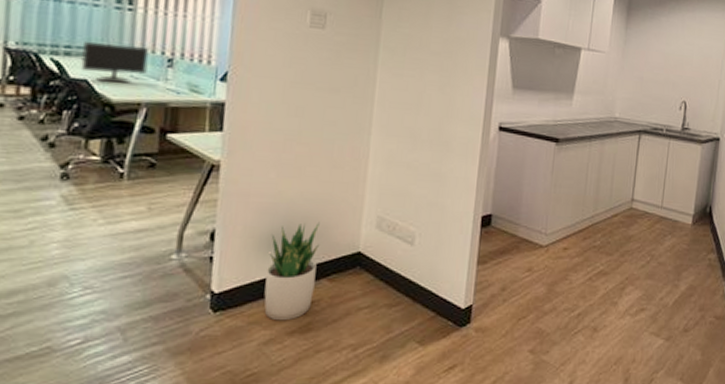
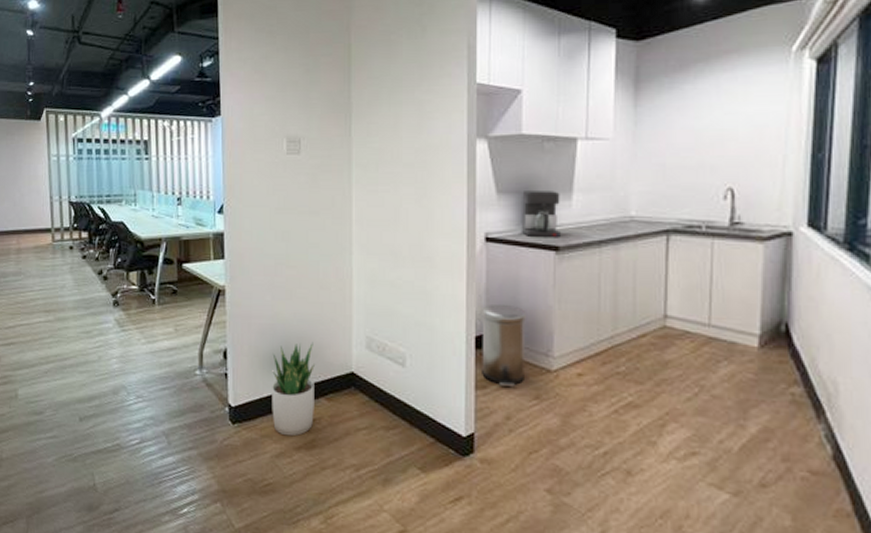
computer monitor: present [80,41,150,85] -> none [117,189,163,224]
pedal bin: none [484,187,527,261] -> present [482,305,526,386]
coffee maker: none [531,88,564,132] -> present [522,191,560,238]

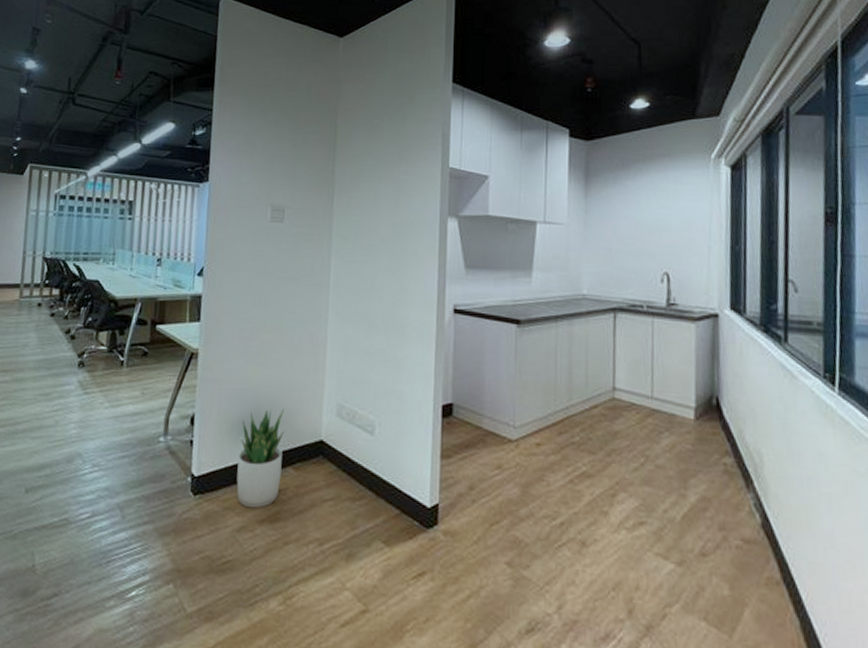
pedal bin: present [482,305,526,386] -> none [447,374,490,456]
coffee maker: present [522,191,560,238] -> none [487,267,522,312]

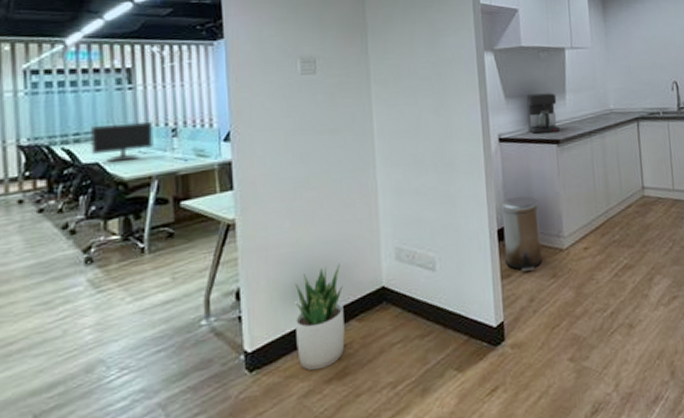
computer monitor: none [94,247,144,283] -> present [89,121,153,162]
pedal bin: none [447,374,490,456] -> present [501,196,542,272]
coffee maker: none [487,267,522,312] -> present [526,93,560,135]

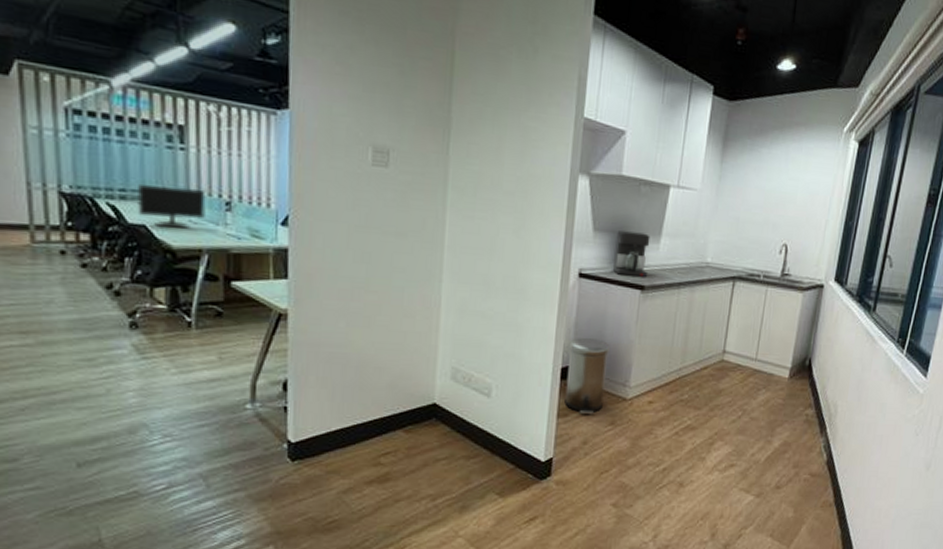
planter: present [294,263,345,371] -> none [340,372,393,471]

